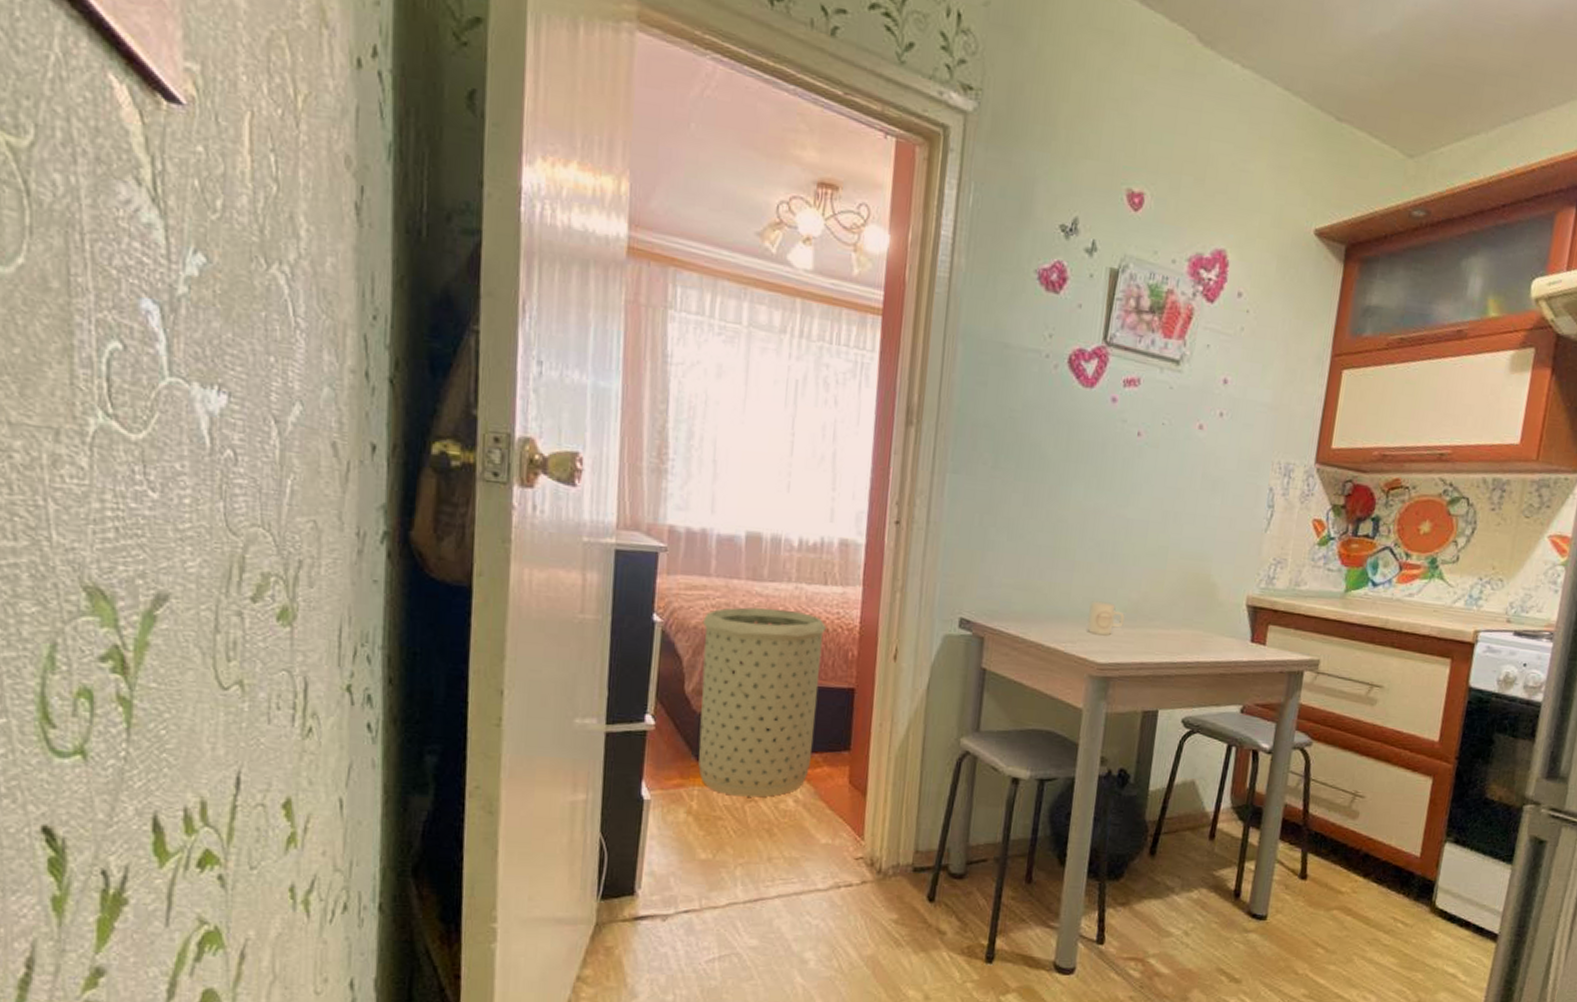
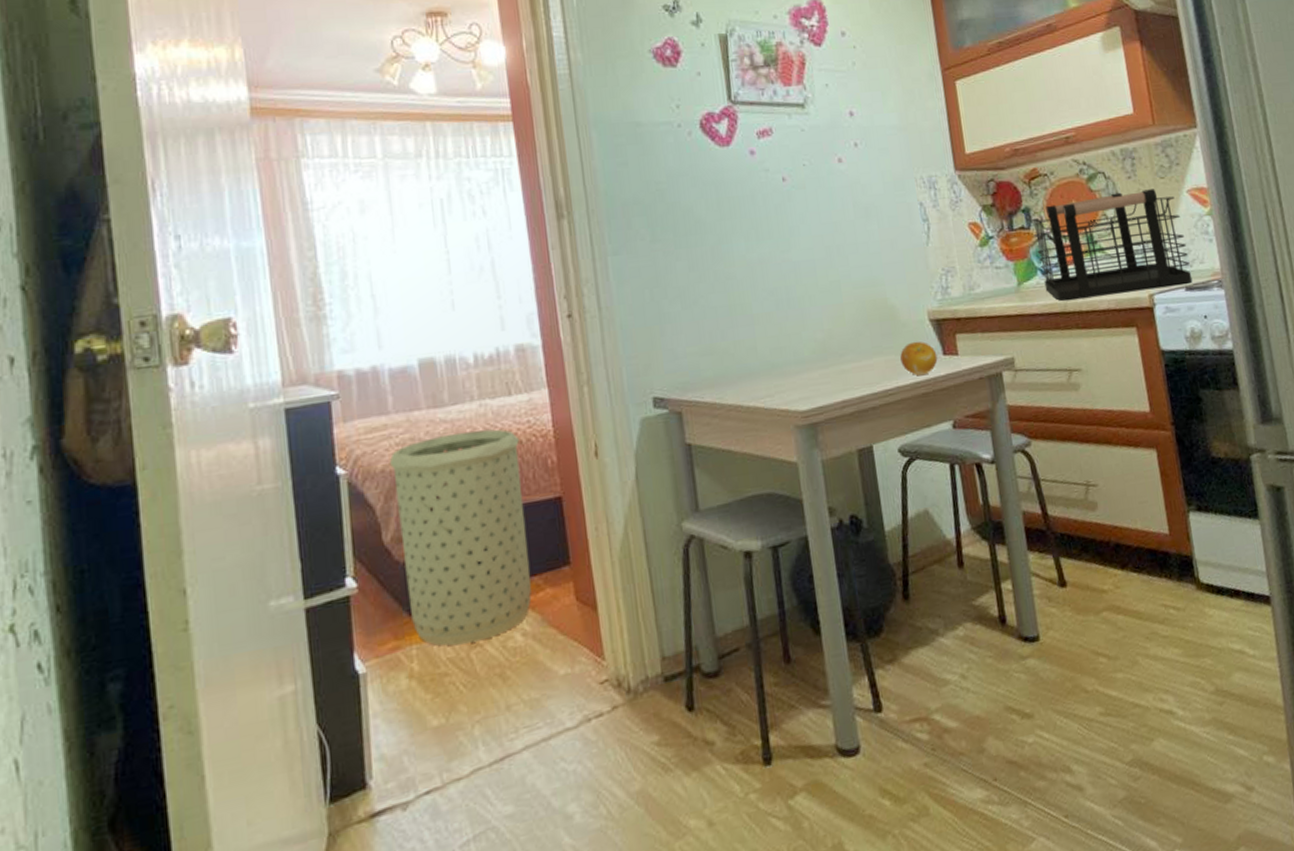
mug: present [1087,601,1125,637] -> none [777,347,816,384]
fruit: none [1207,622,1245,657] -> present [900,341,938,376]
dish rack: none [1371,519,1534,630] -> present [1031,189,1193,302]

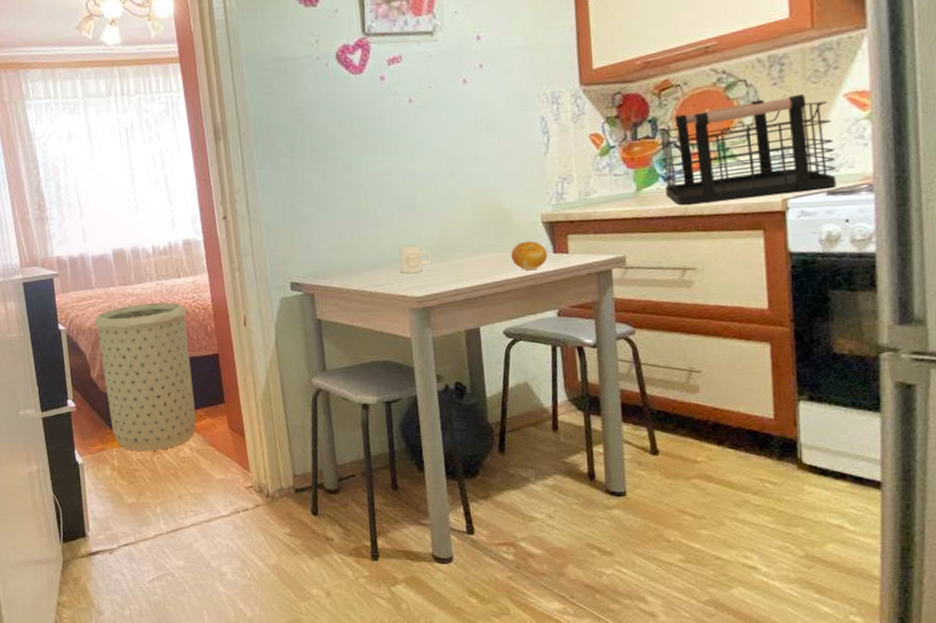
mug: none [777,347,816,384] -> present [397,244,432,275]

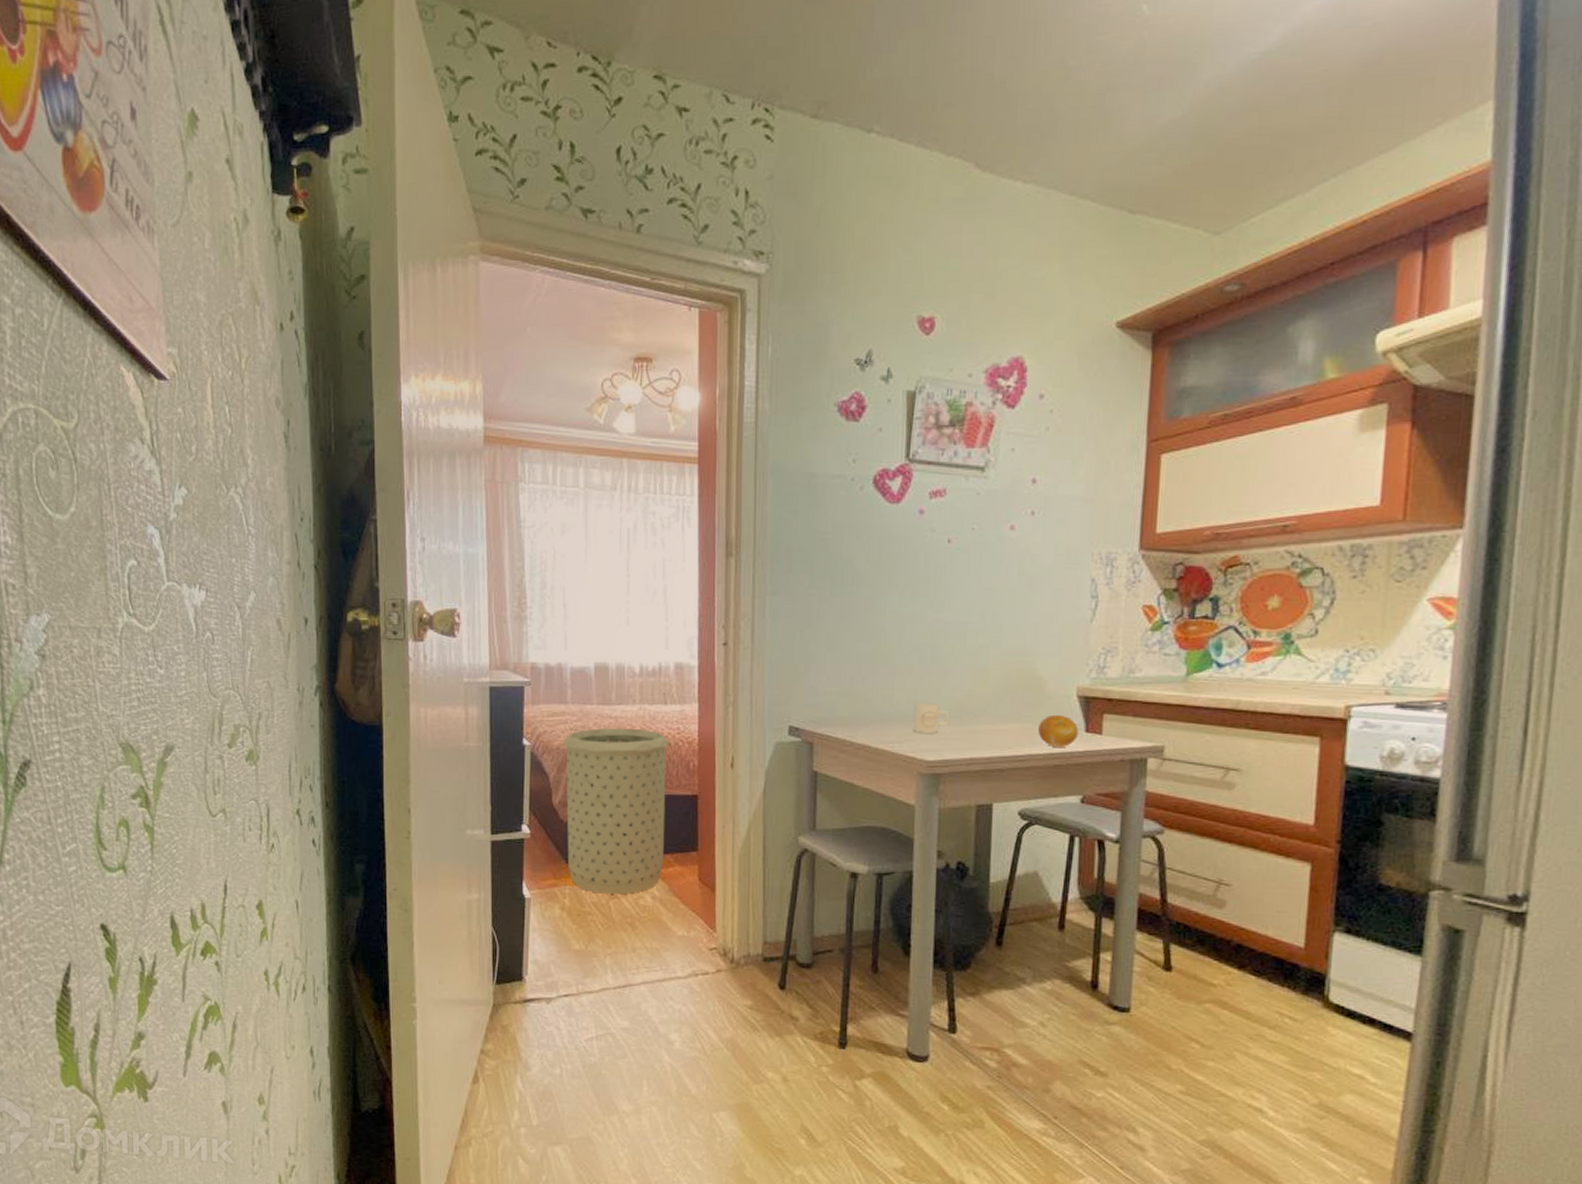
dish rack: present [657,94,837,206] -> none [1217,592,1411,702]

